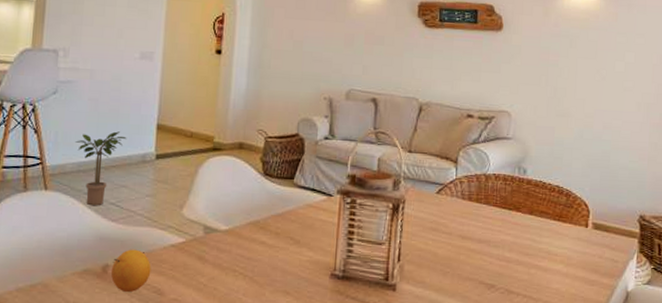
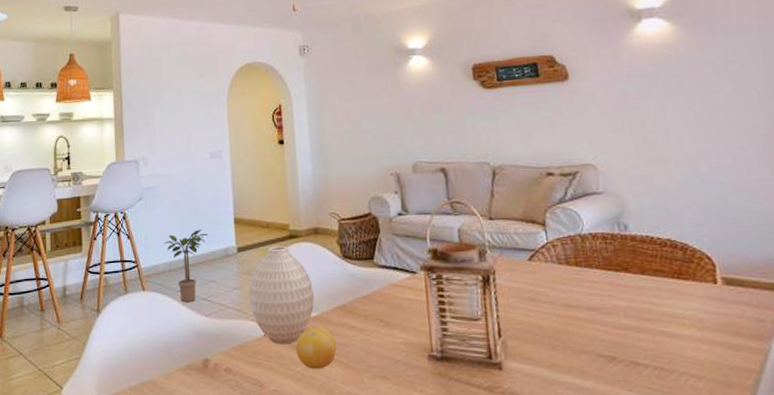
fruit: present [110,249,151,292] -> none [211,342,249,385]
vase: none [160,156,229,255] -> present [248,245,314,345]
fruit: none [202,239,245,281] -> present [295,326,337,370]

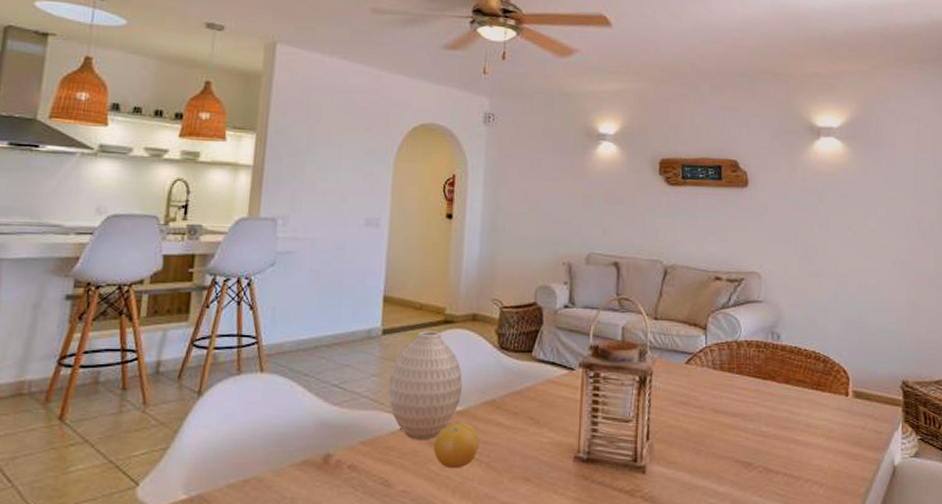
potted plant: present [163,229,209,303] -> none [294,305,351,389]

